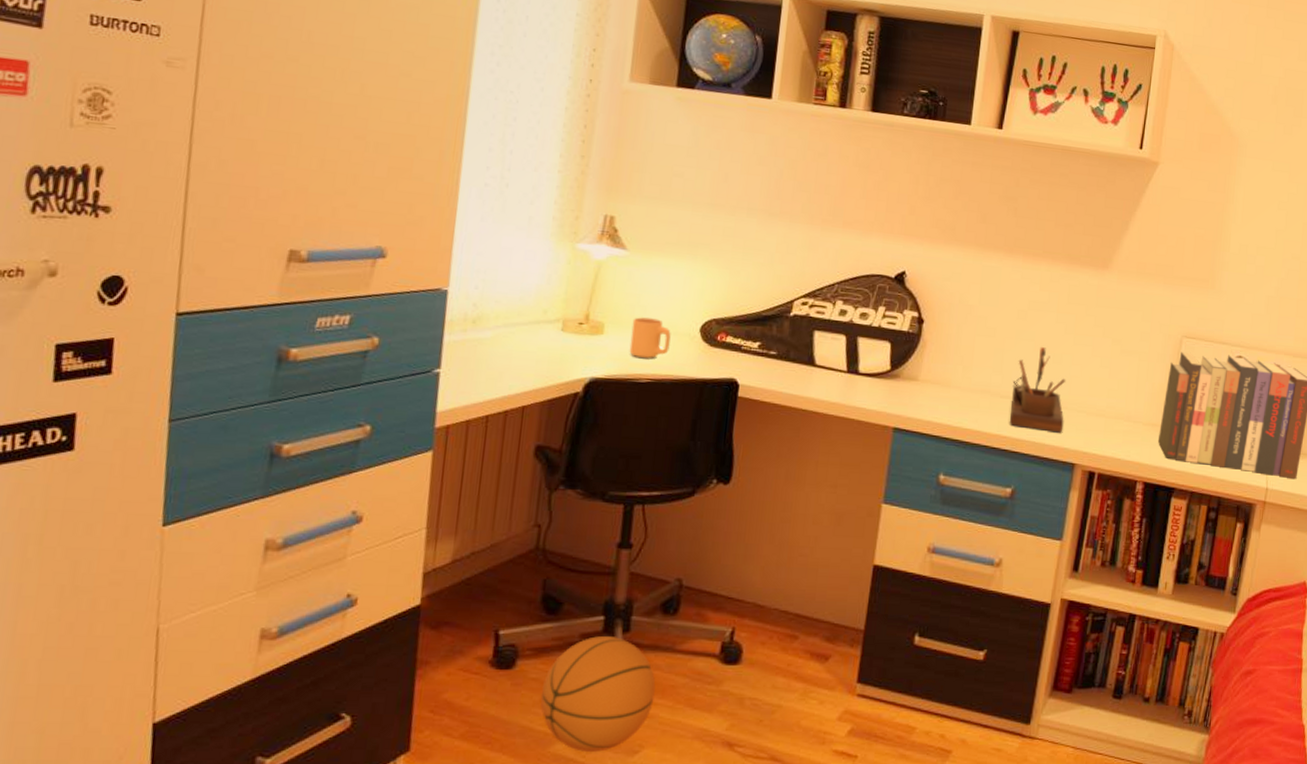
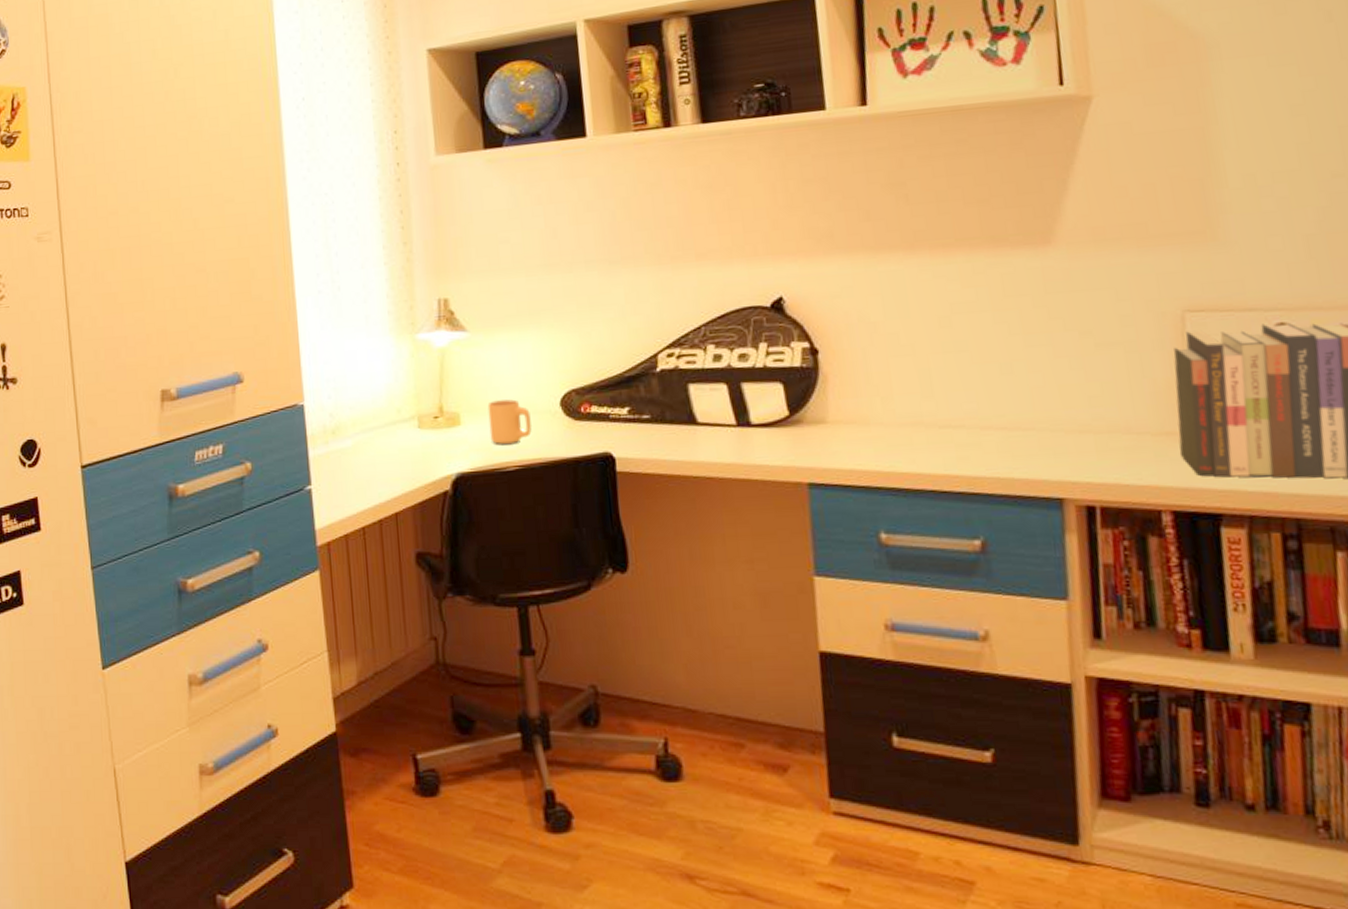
basketball: present [540,635,656,752] -> none [471,754,593,887]
desk organizer: present [1009,346,1066,433] -> none [951,356,1036,462]

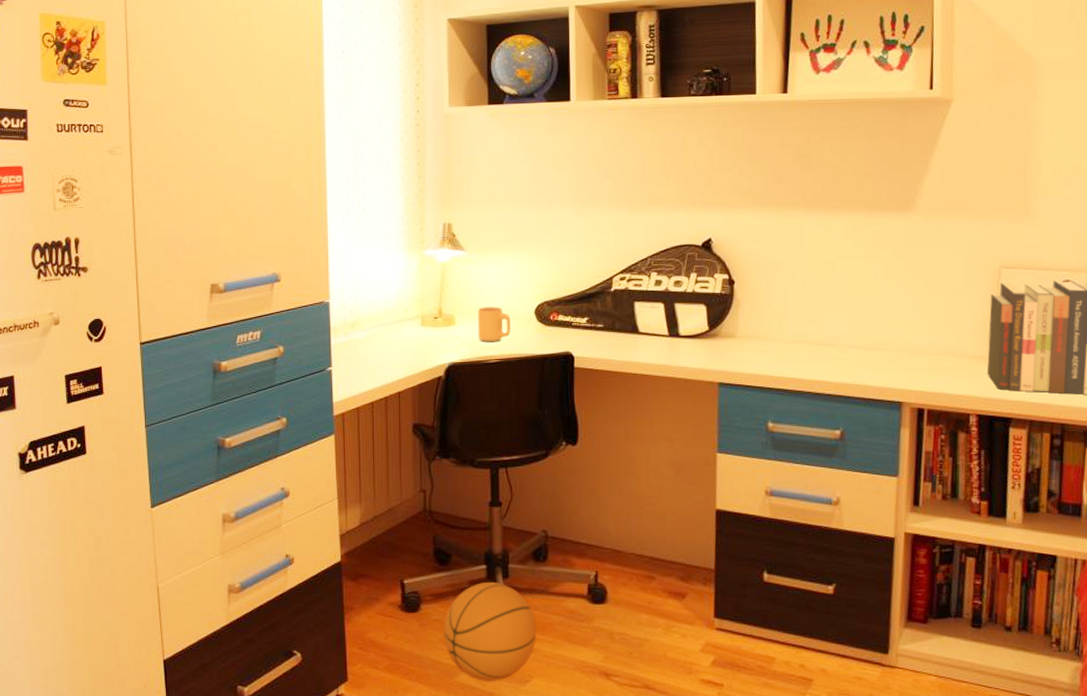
basketball: none [471,754,593,887] -> present [443,581,536,681]

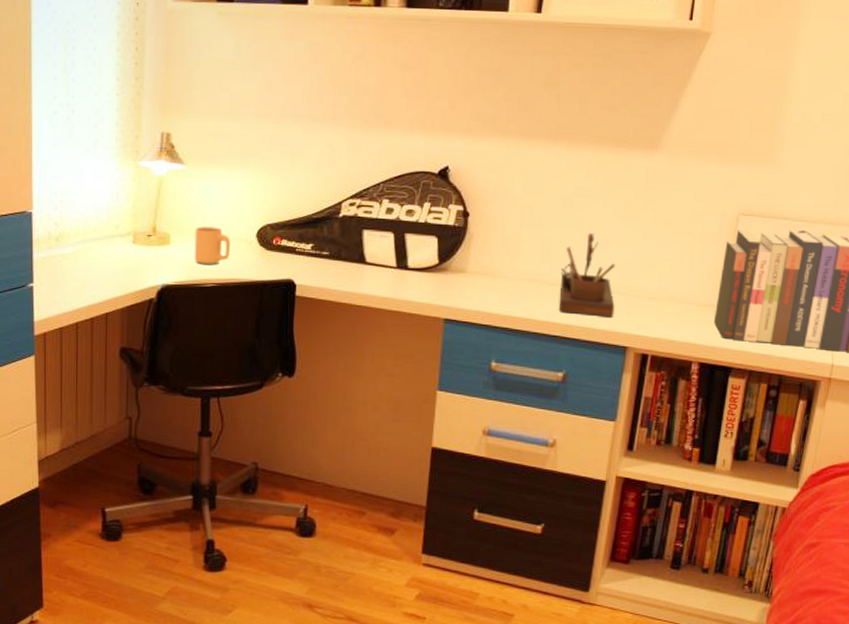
basketball: present [443,581,536,681] -> none [145,512,242,611]
desk organizer: none [828,293,886,374] -> present [558,232,616,317]

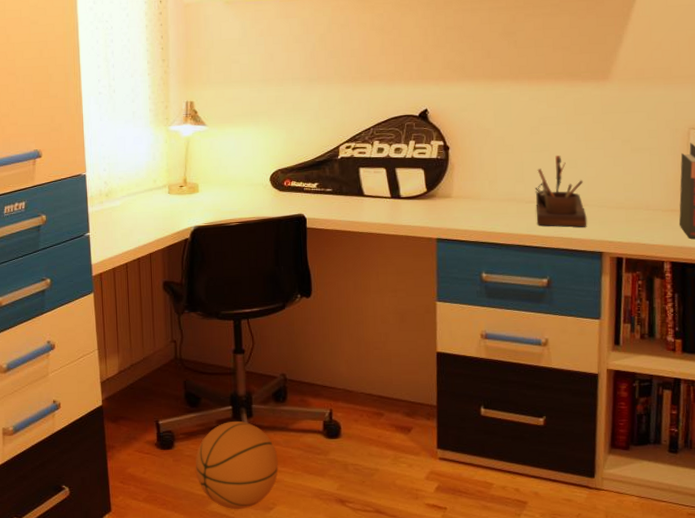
basketball: none [145,512,242,611] -> present [195,420,279,509]
mug: present [194,226,230,264] -> none [218,175,249,206]

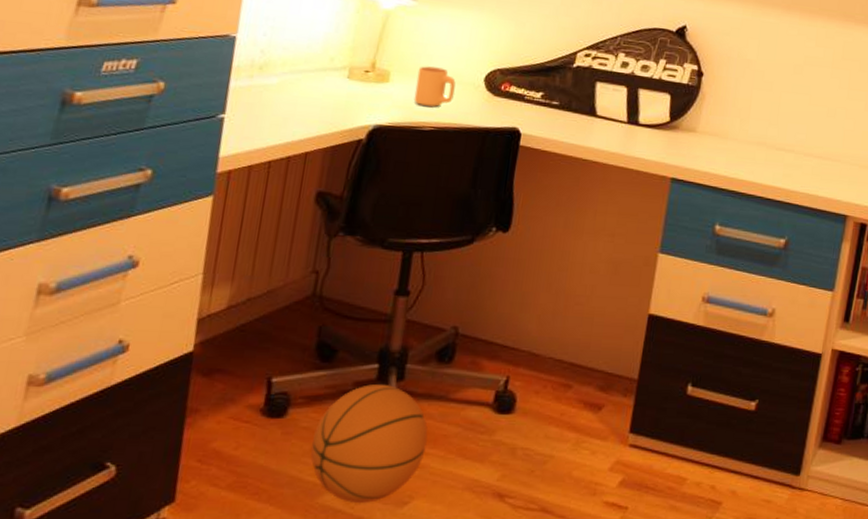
mug: none [218,175,249,206] -> present [414,66,456,107]
desk organizer: present [535,155,587,227] -> none [784,100,840,185]

